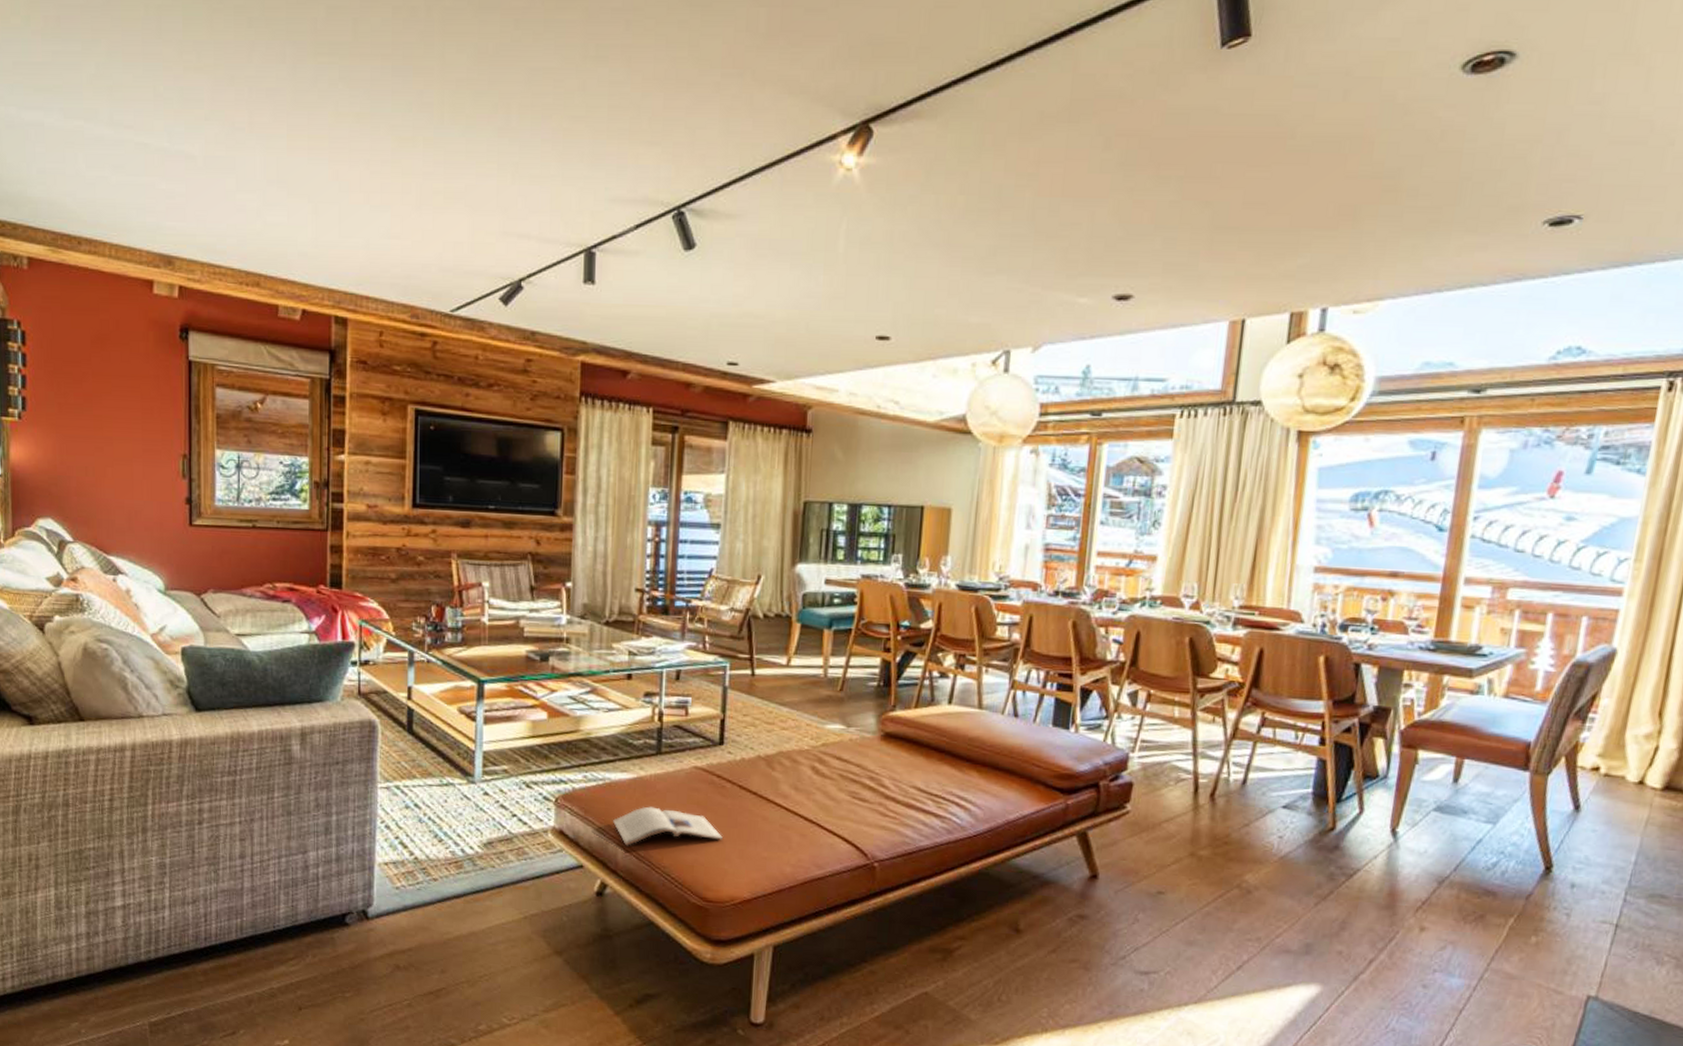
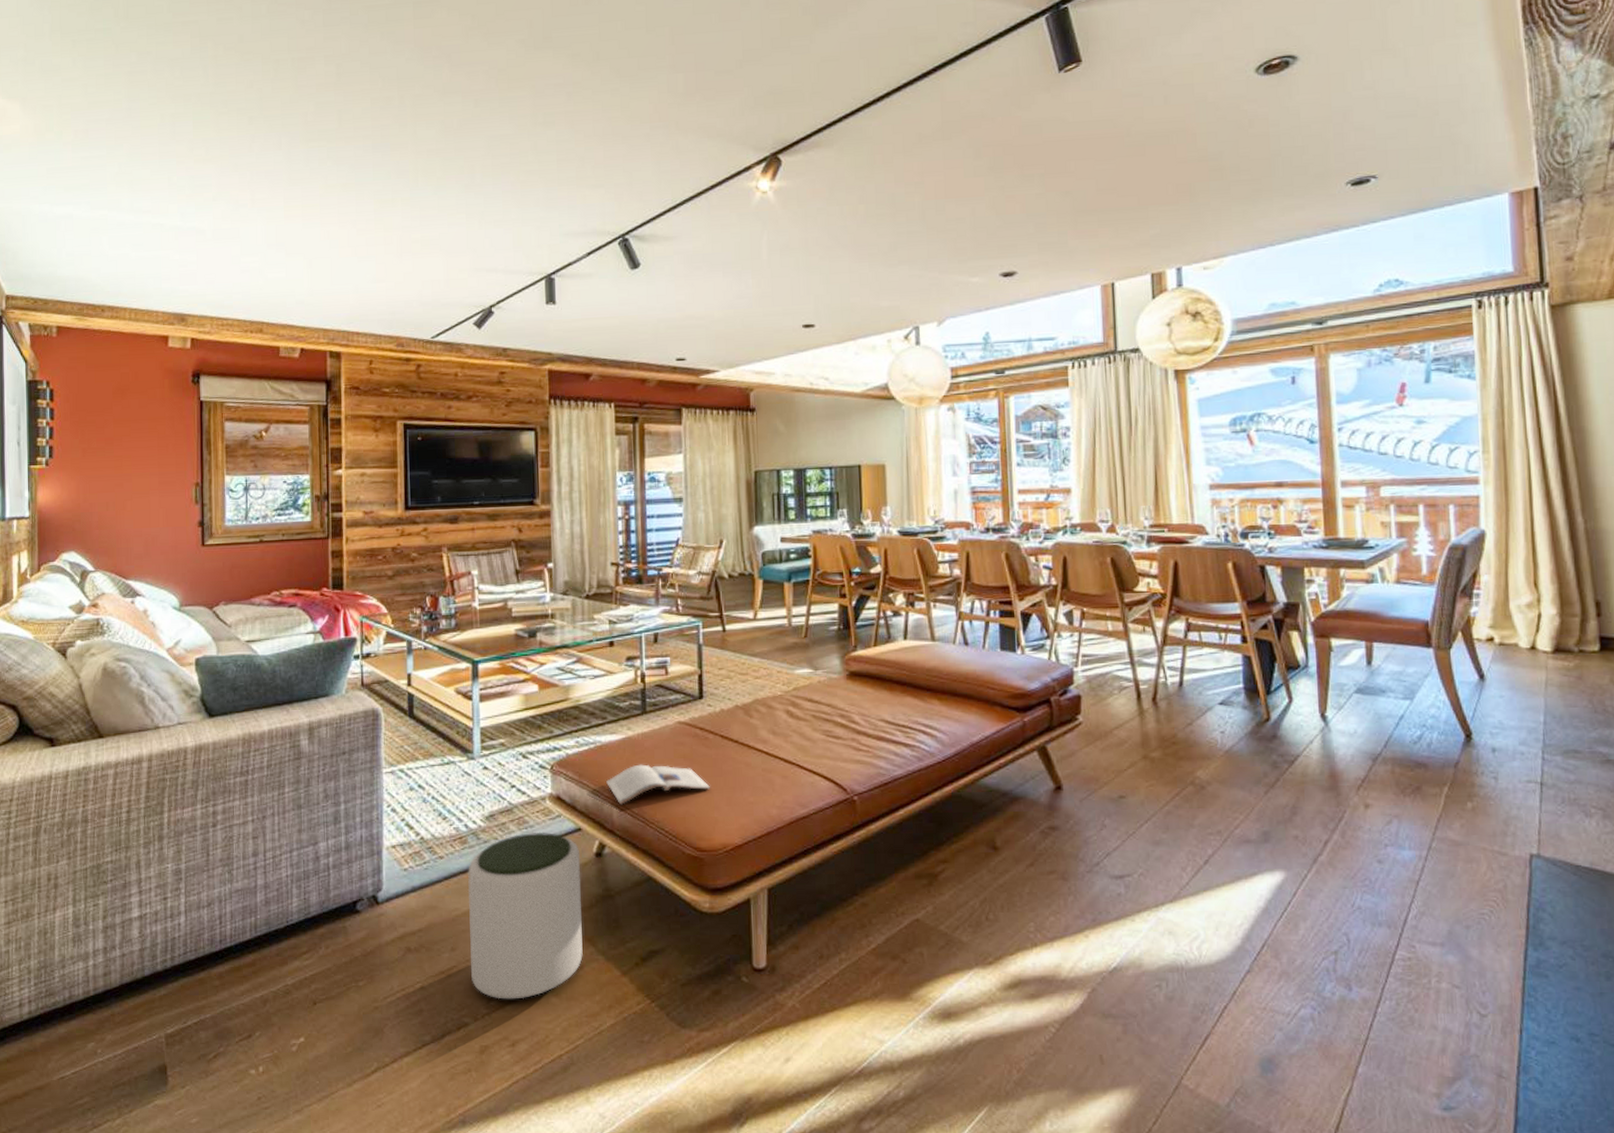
plant pot: none [460,864,580,1028] -> present [467,832,583,1000]

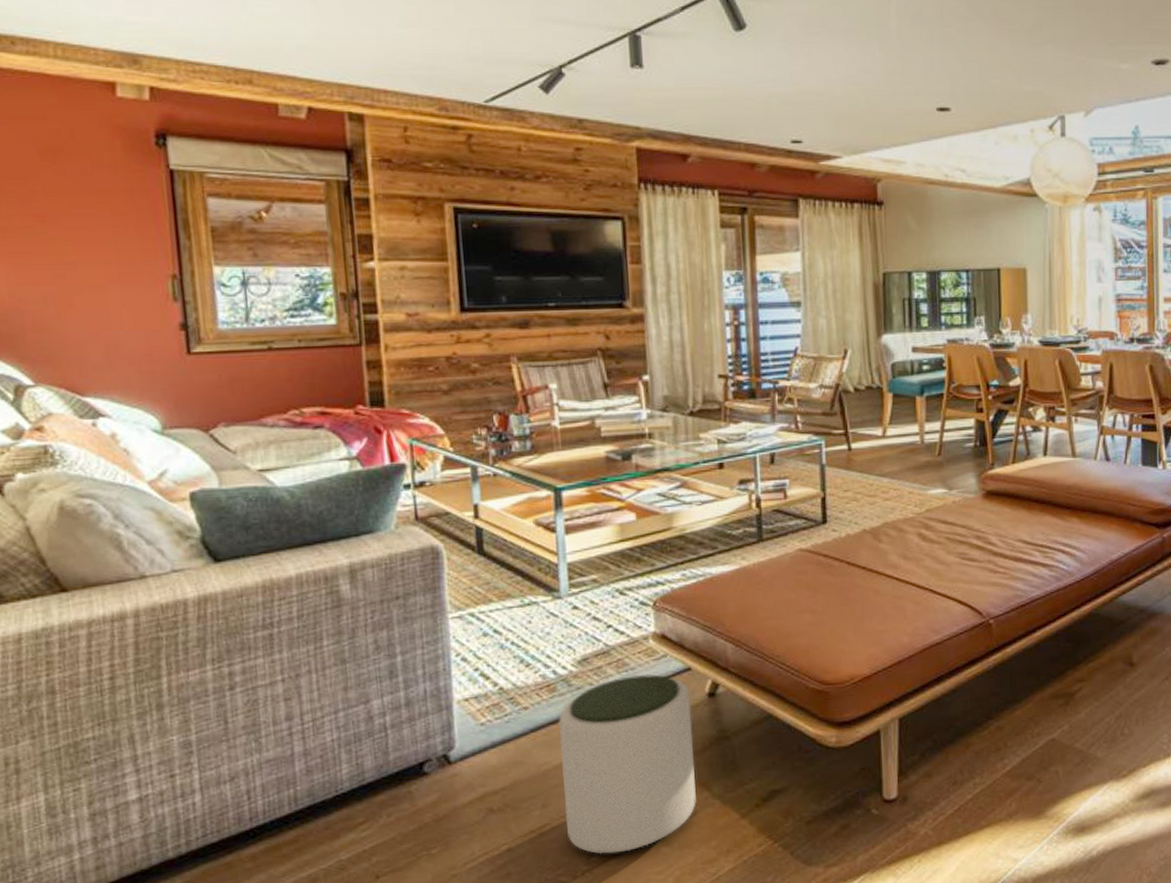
magazine: present [606,764,711,805] -> none [718,596,837,640]

